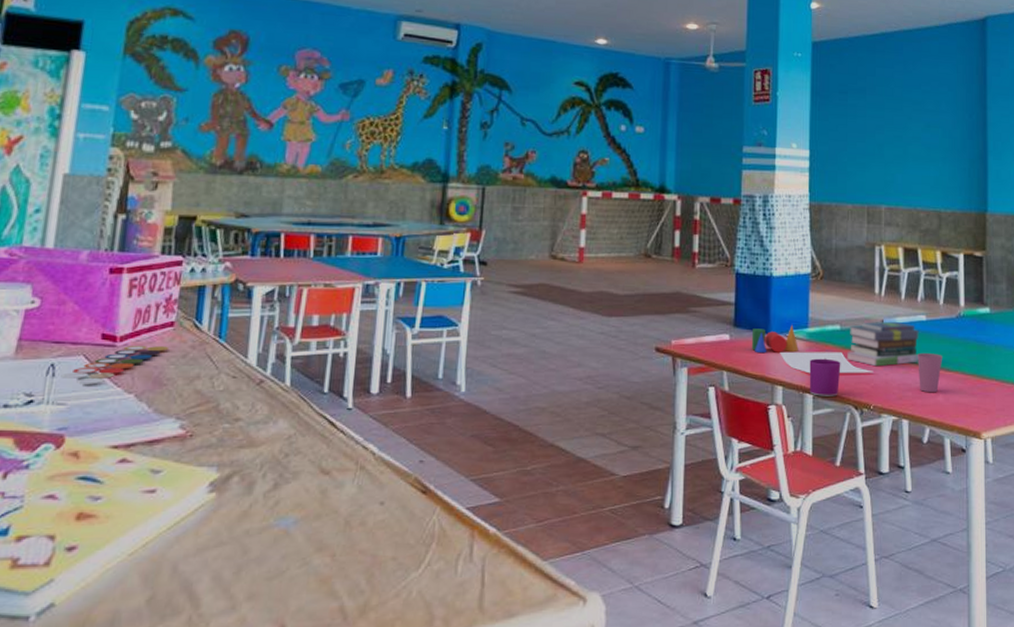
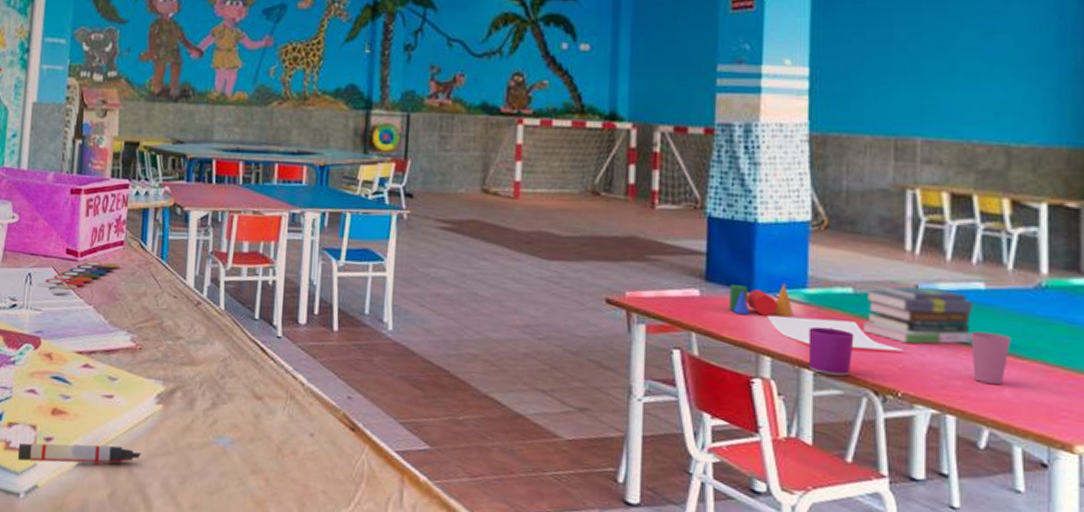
marker: none [27,544,189,579] -> present [17,443,141,464]

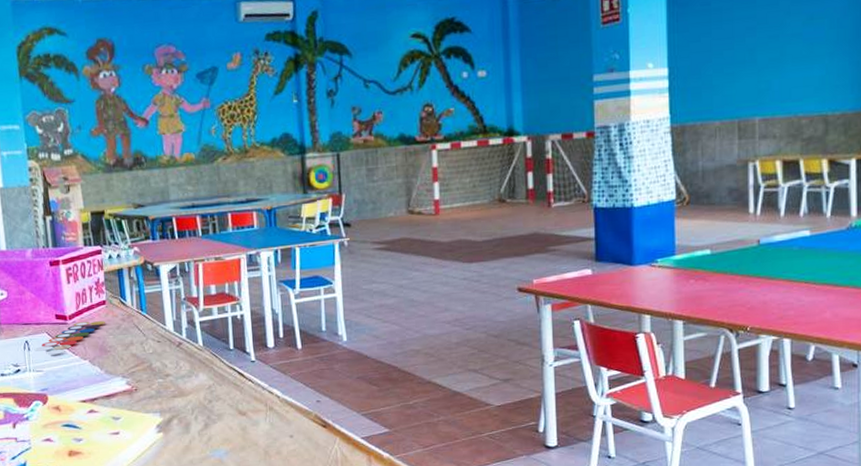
toy blocks: present [728,282,793,317] -> none [614,253,665,285]
paper sheet: present [767,315,903,352] -> none [645,276,750,301]
mug: present [808,326,854,376] -> none [678,284,713,322]
books: present [862,286,973,344] -> none [718,240,802,288]
cup: present [971,331,1011,386] -> none [800,269,830,310]

